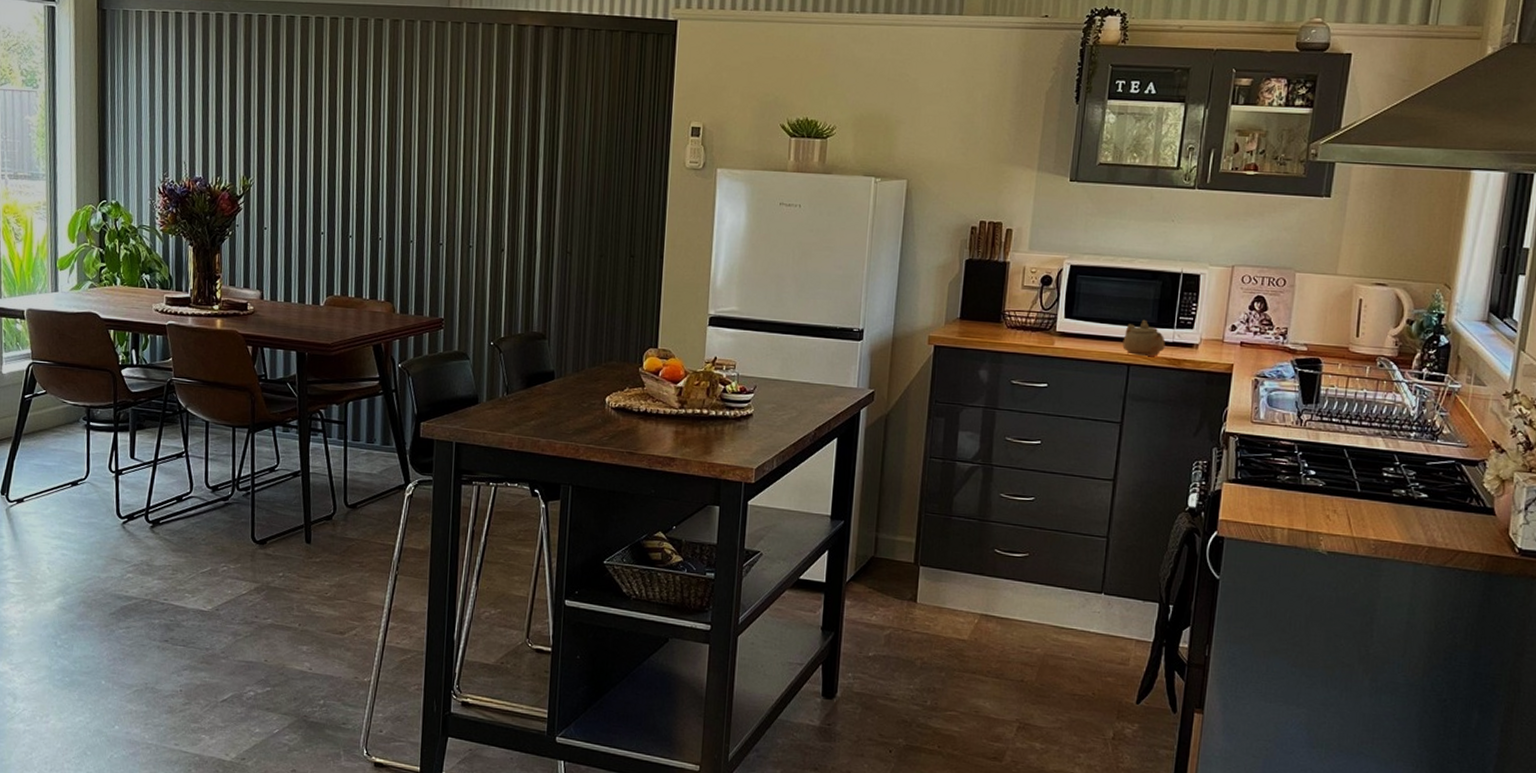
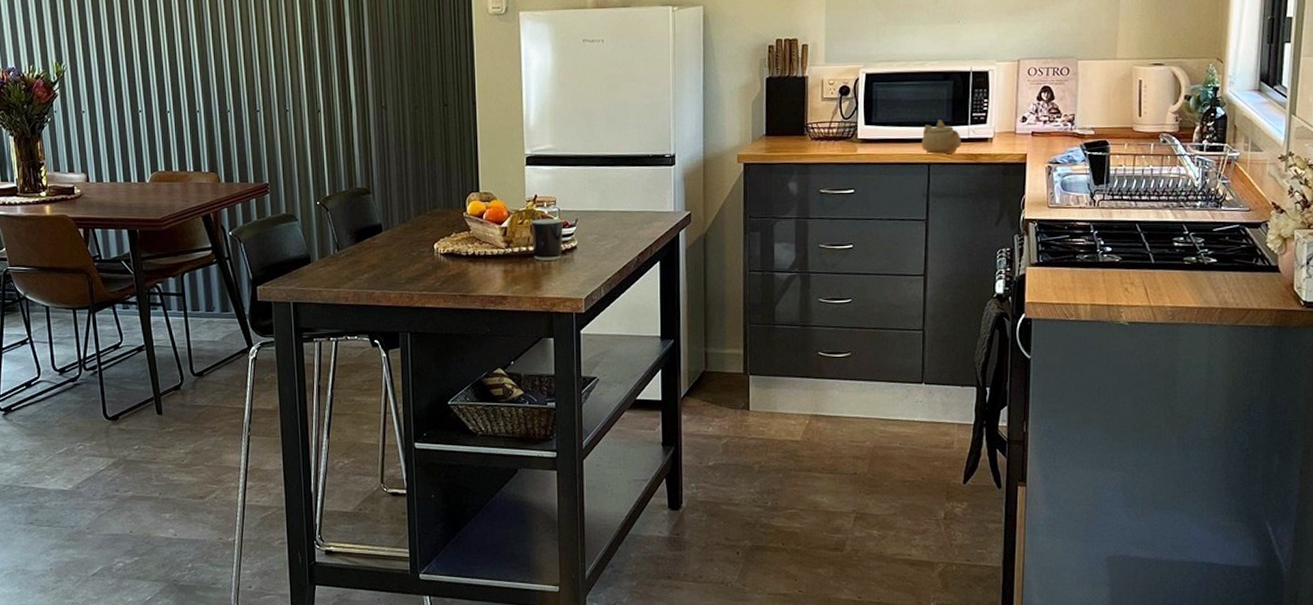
mug: none [707,381,741,426] -> present [530,218,563,261]

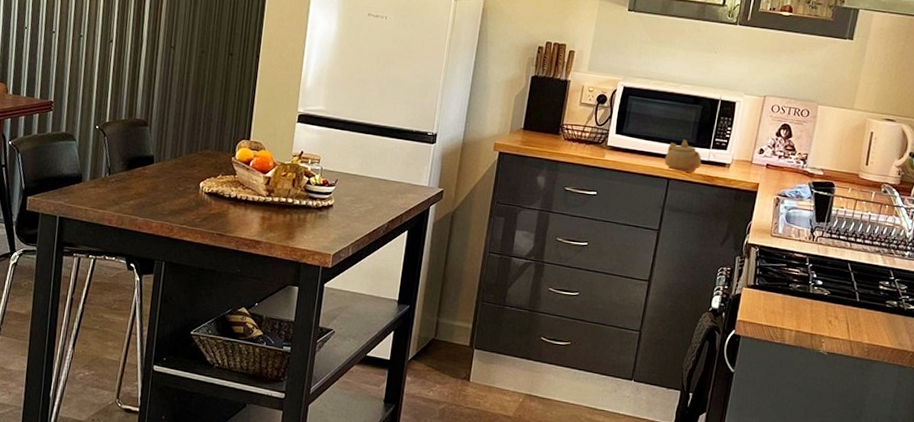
mug: present [530,218,563,261] -> none [291,174,324,215]

